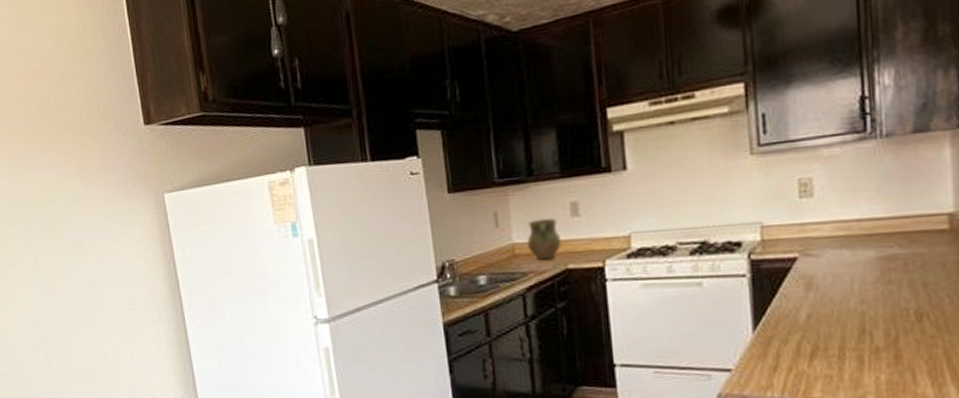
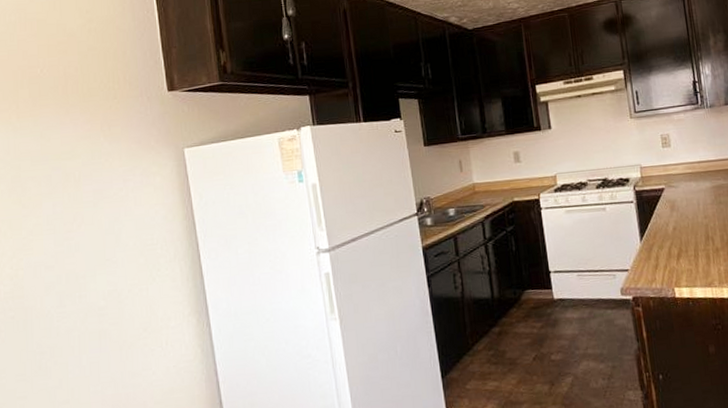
ceramic jug: present [528,218,562,261] -> none [484,164,509,196]

